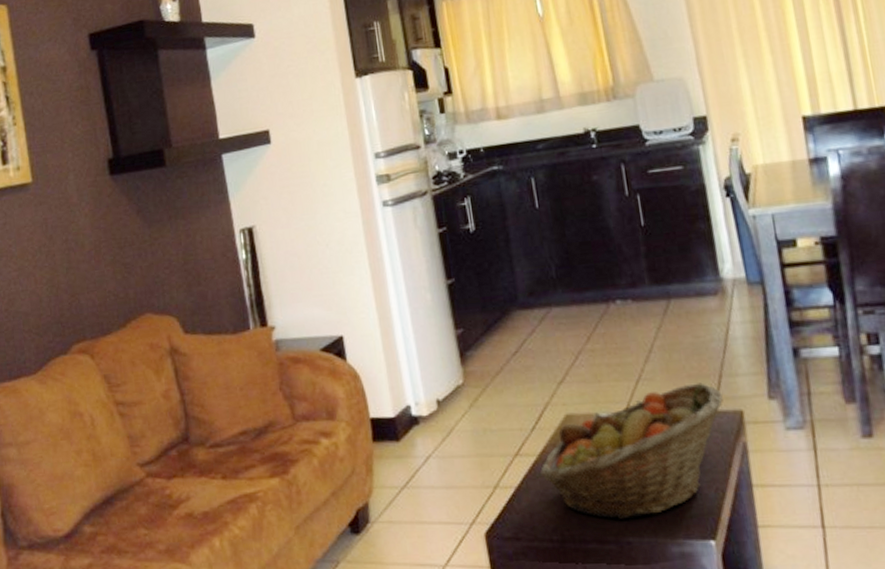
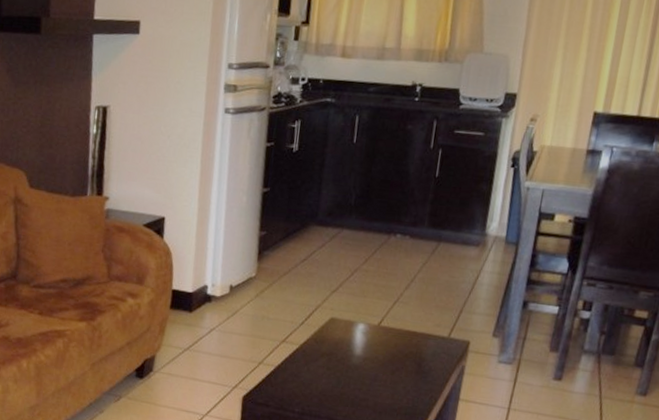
fruit basket: present [539,383,724,520] -> none [298,313,459,407]

